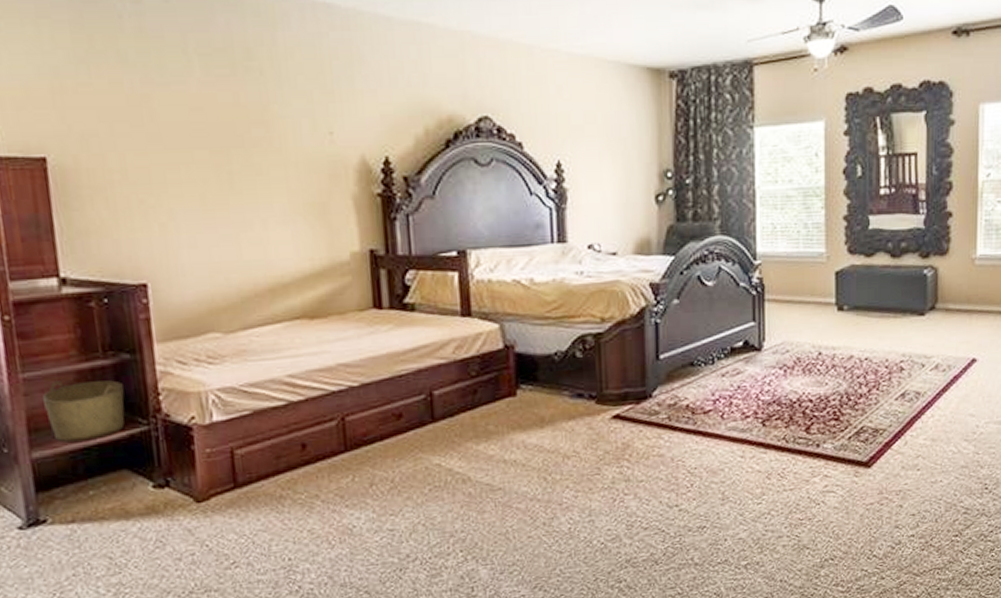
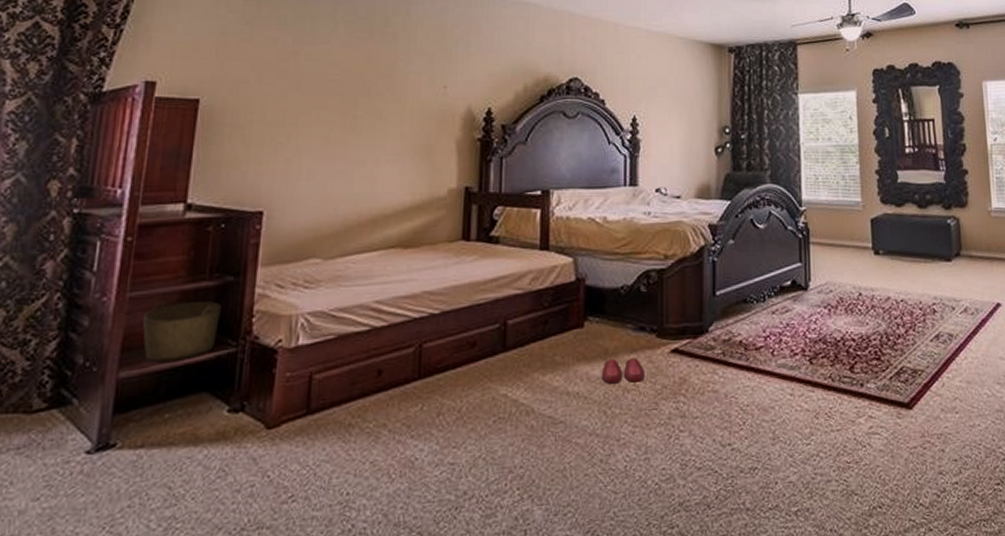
slippers: none [538,425,585,452] -> present [601,358,645,384]

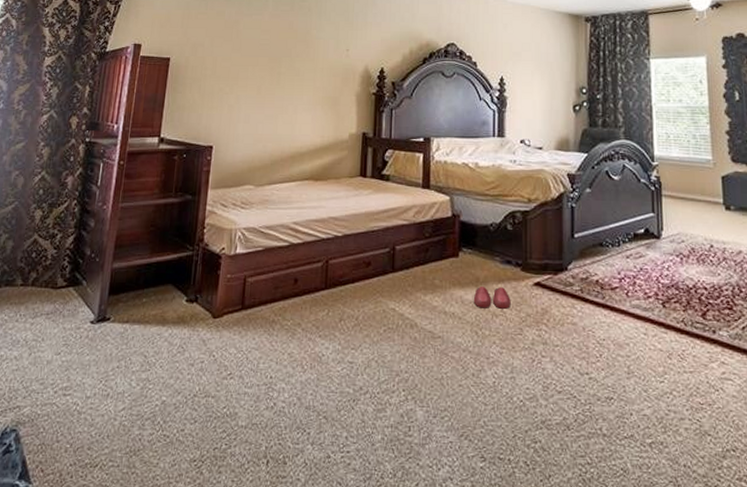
basket: present [142,300,221,364] -> none [129,211,183,260]

